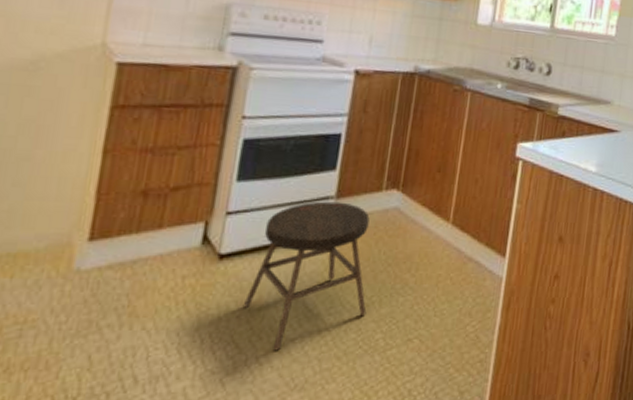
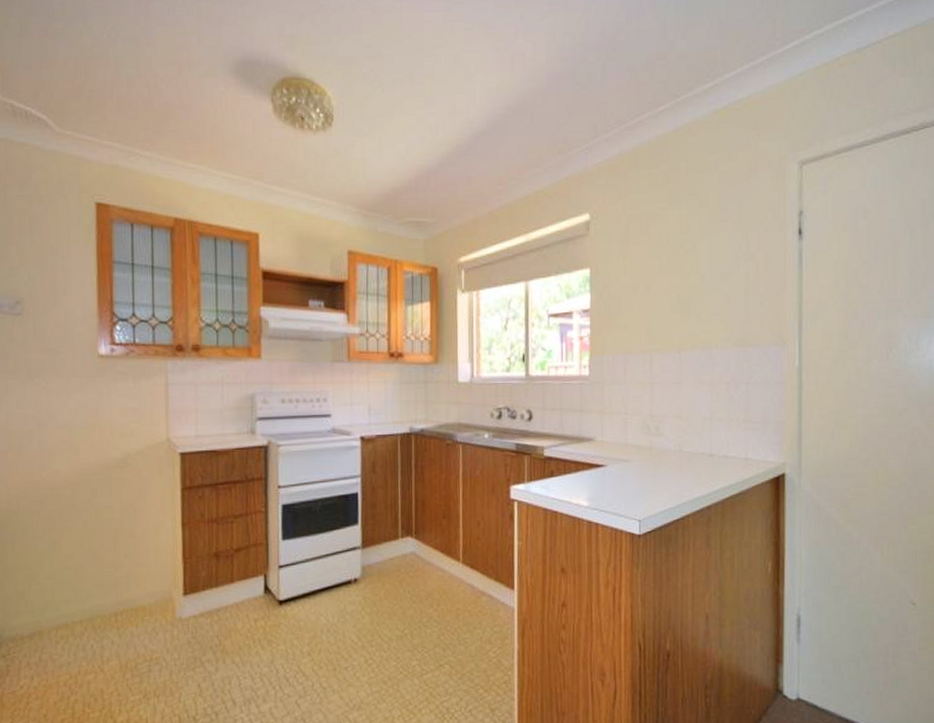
stool: present [242,201,370,351] -> none [303,551,402,678]

